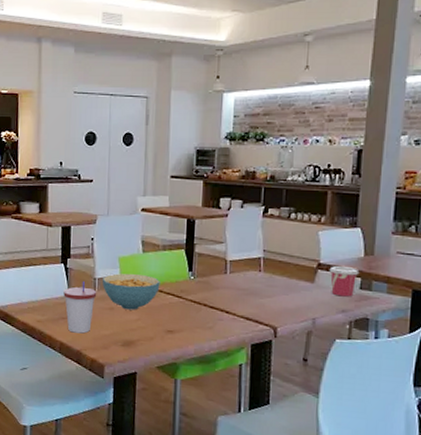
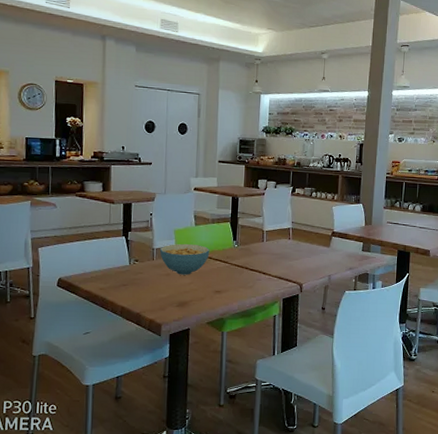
cup: present [63,282,97,334] -> none [124,252,155,298]
cup: present [329,266,360,297] -> none [340,234,362,257]

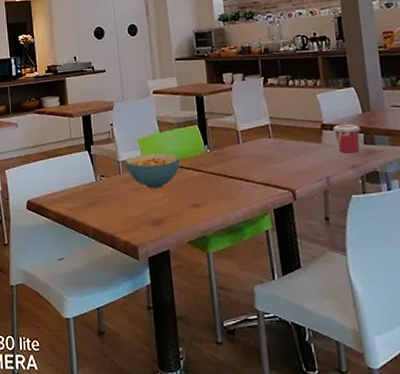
cup: none [340,234,362,257] -> present [333,124,361,153]

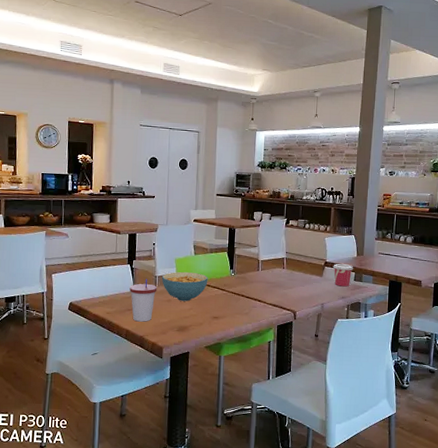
cup: none [90,166,122,217] -> present [129,279,157,322]

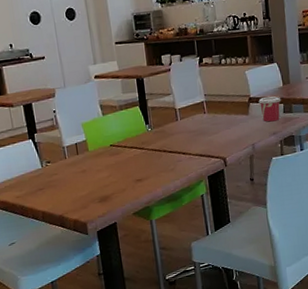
cup: present [129,279,157,322] -> none [36,152,69,201]
cereal bowl: present [161,271,208,301] -> none [70,135,124,170]

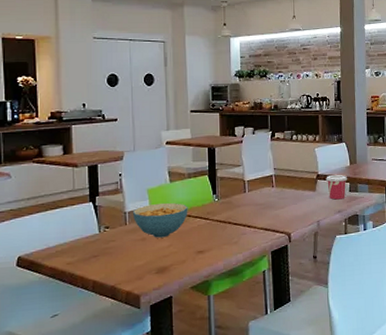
cereal bowl: none [70,135,124,170] -> present [132,202,188,238]

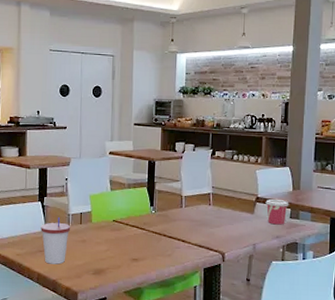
cup: none [94,217,128,269] -> present [41,217,71,264]
cereal bowl: present [132,202,188,238] -> none [75,209,126,242]

